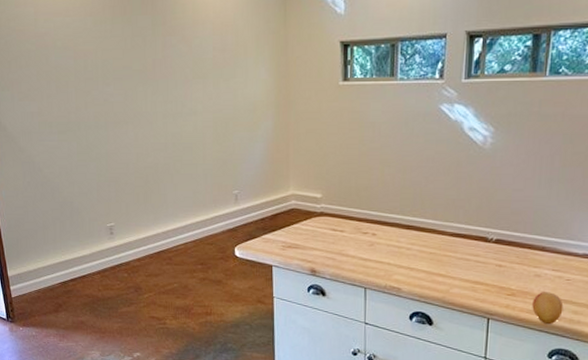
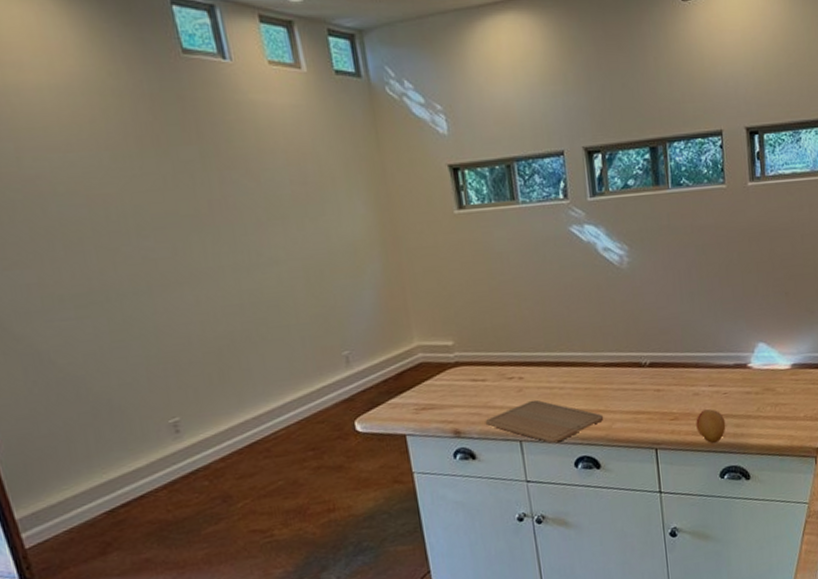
chopping board: none [338,255,444,295] -> present [485,399,604,443]

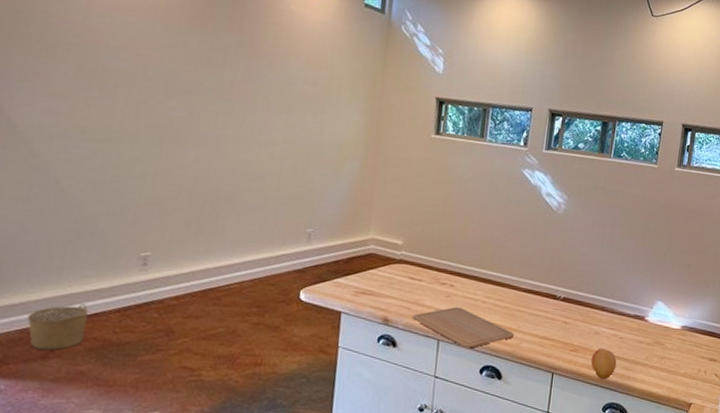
basket: none [71,488,138,546] -> present [27,303,88,350]

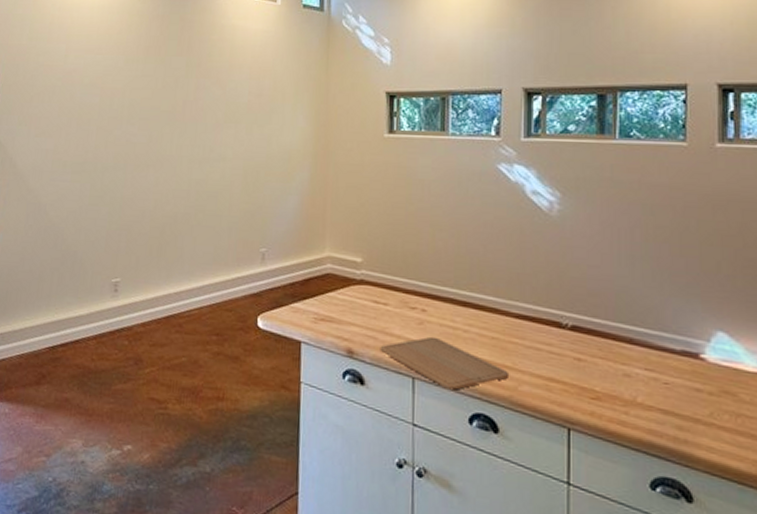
basket: present [27,303,88,350] -> none [25,330,71,376]
fruit: present [591,348,617,380] -> none [623,397,664,443]

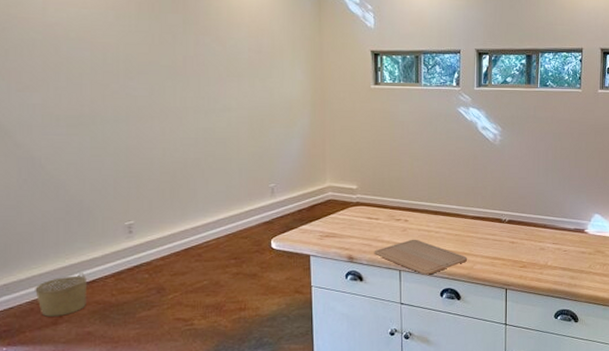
basket: none [25,330,71,376] -> present [35,272,86,317]

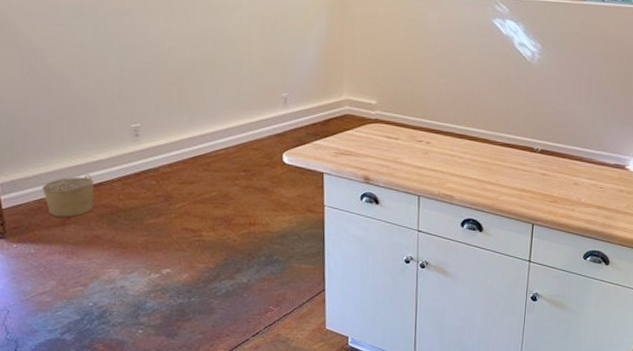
chopping board: present [374,239,468,275] -> none [392,163,493,203]

